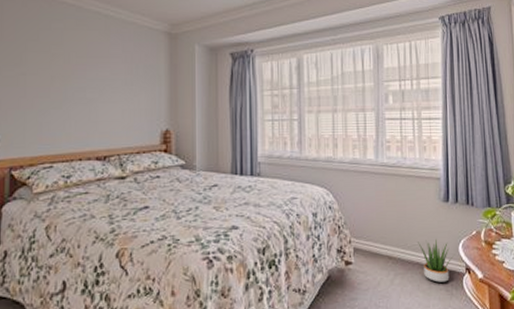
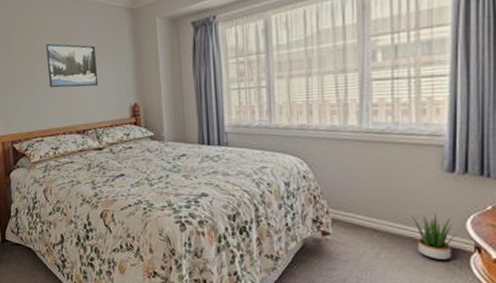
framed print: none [68,58,128,109] -> present [46,43,99,88]

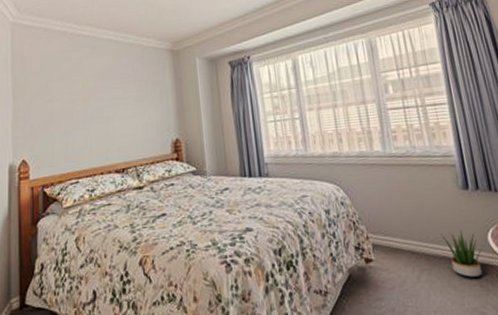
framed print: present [46,43,99,88] -> none [87,83,140,126]

